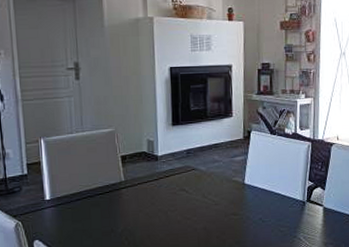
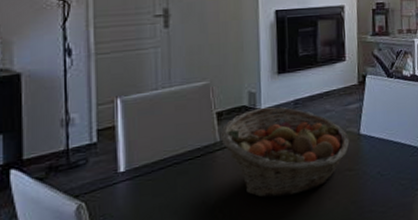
fruit basket: none [125,154,235,232] -> present [221,107,350,198]

